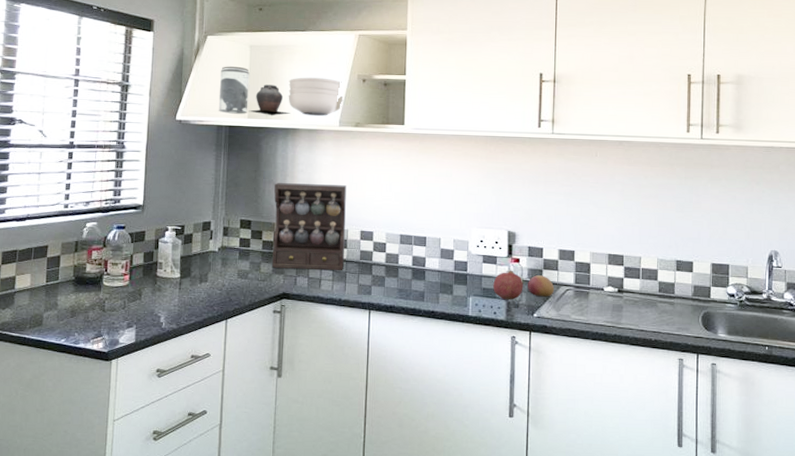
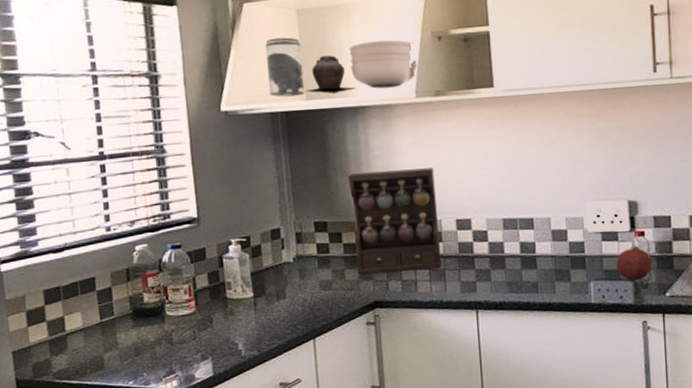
fruit: present [528,275,555,297] -> none [656,248,688,273]

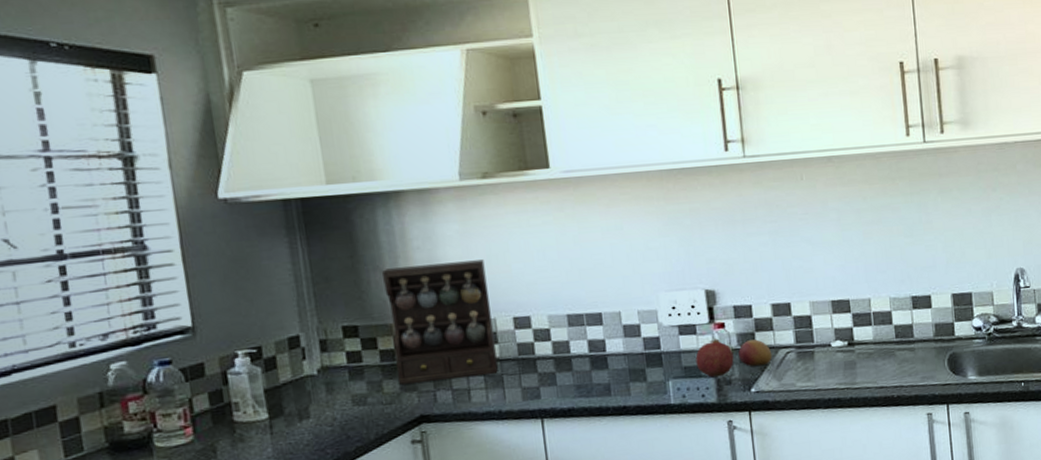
jar: present [265,37,305,97] -> none [272,111,325,182]
ceramic pot: present [306,55,356,95] -> none [326,132,388,178]
bowl: present [349,40,418,89] -> none [376,115,460,171]
fruit: none [656,248,688,273] -> present [738,339,773,367]

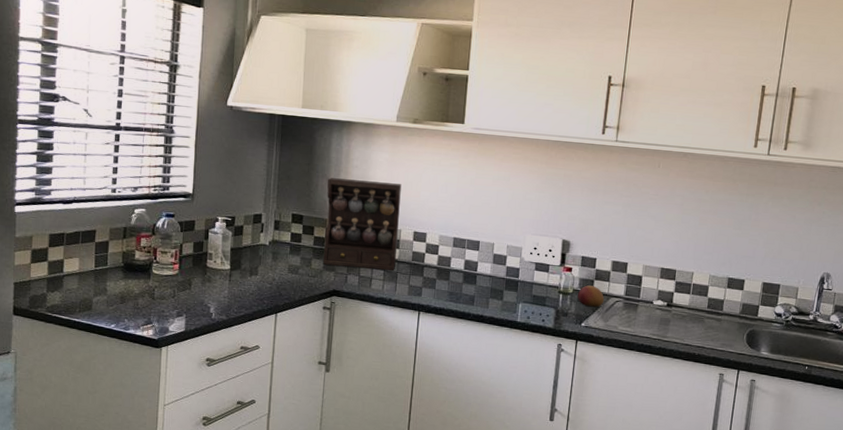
fruit: present [695,338,734,378] -> none [543,278,574,309]

